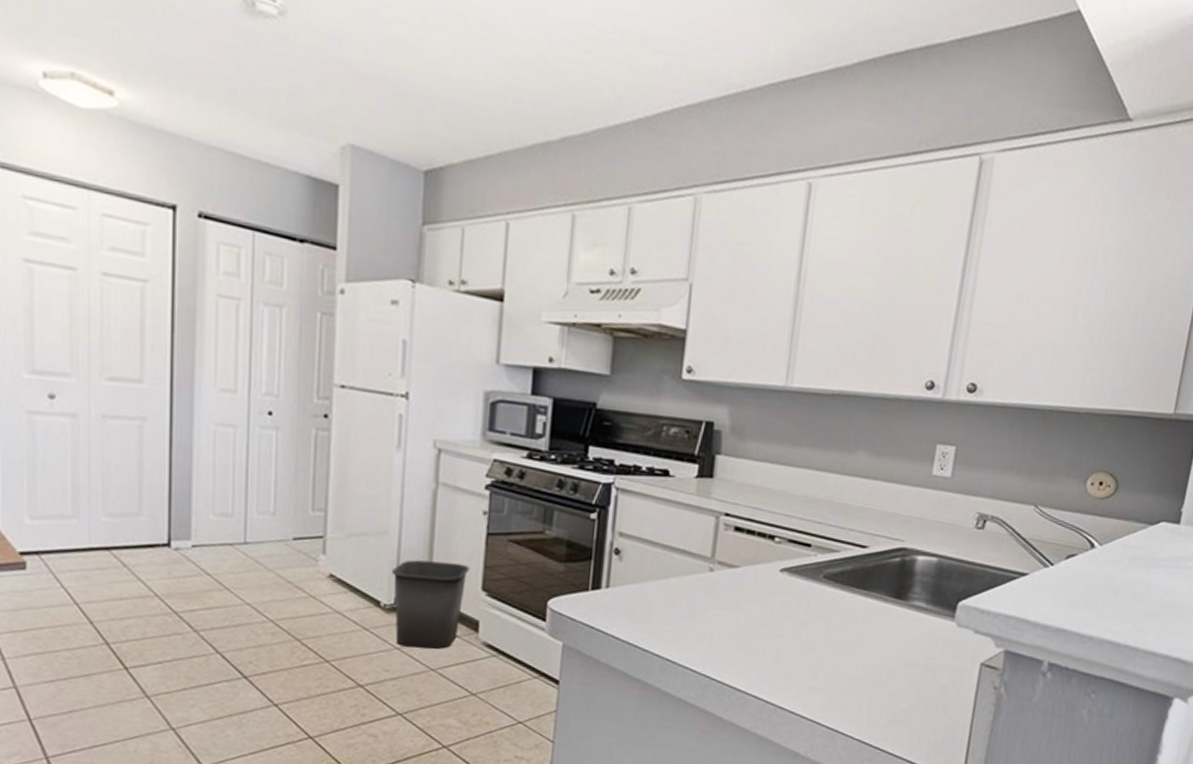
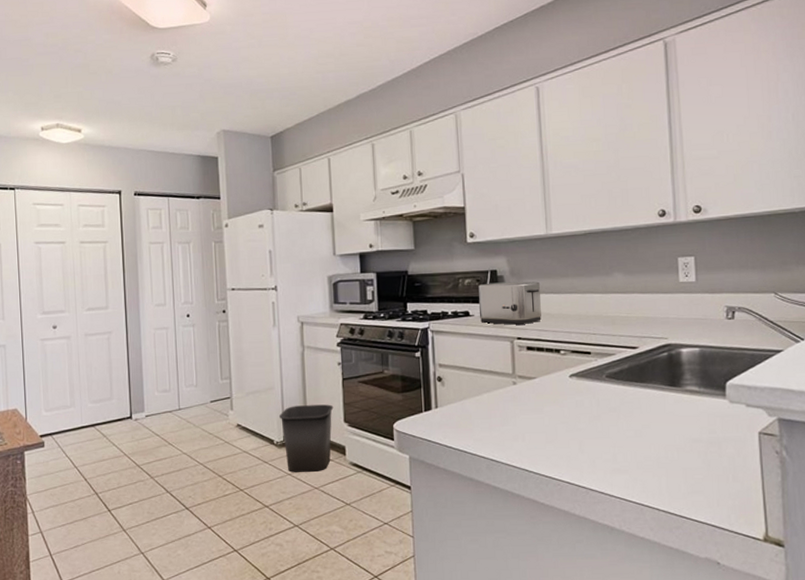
toaster: none [681,437,766,498] -> present [477,281,542,326]

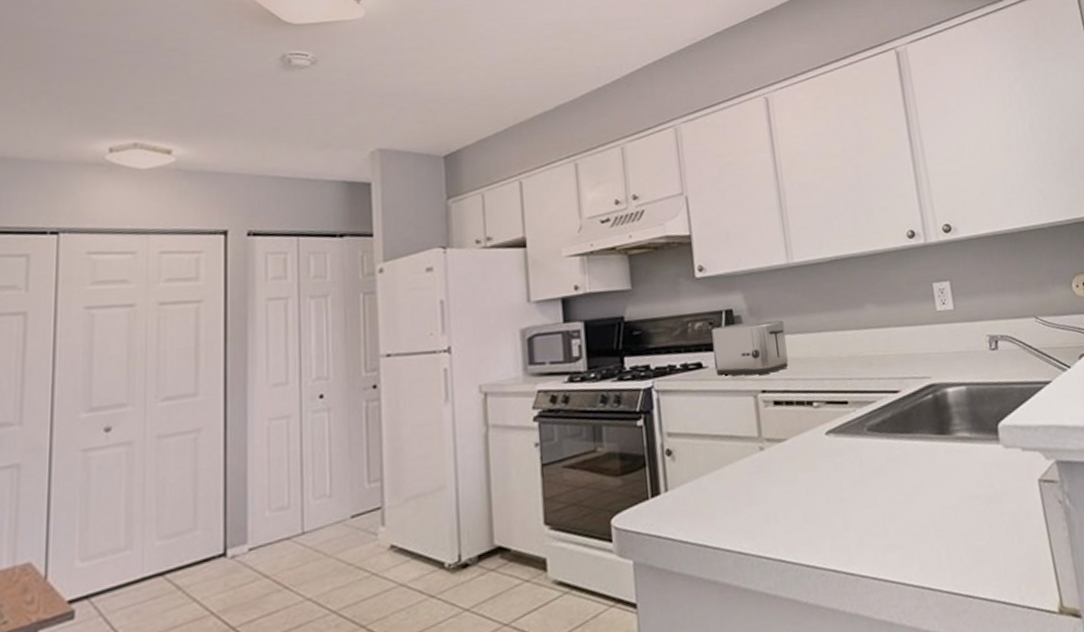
waste bin: present [279,404,334,472] -> none [453,502,530,607]

